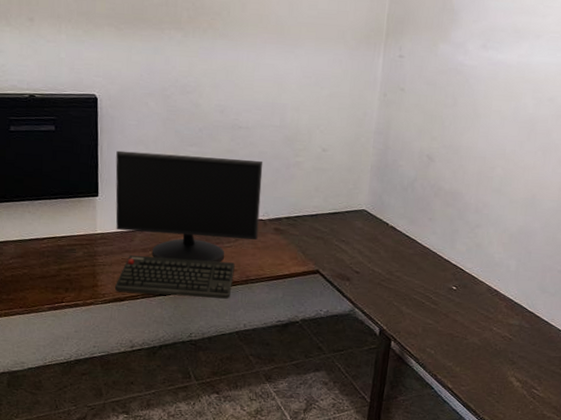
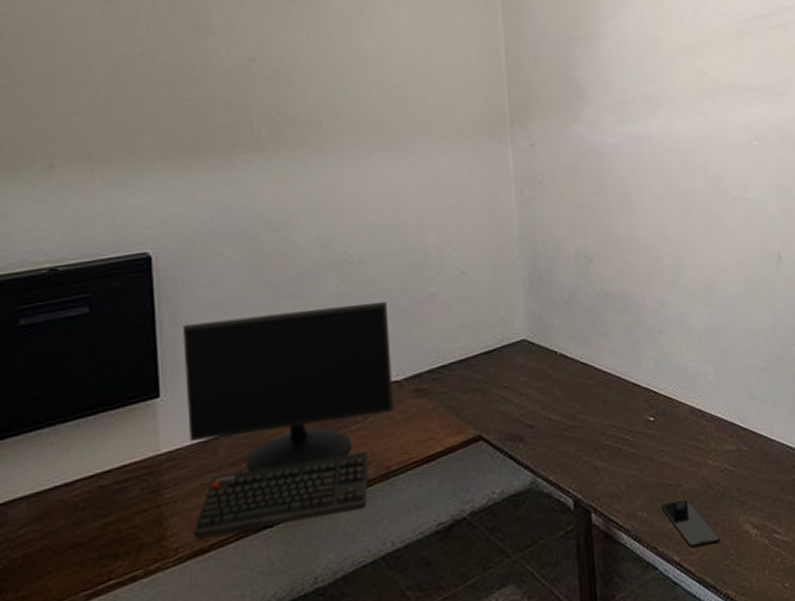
phone: none [447,348,488,384] -> present [662,500,720,549]

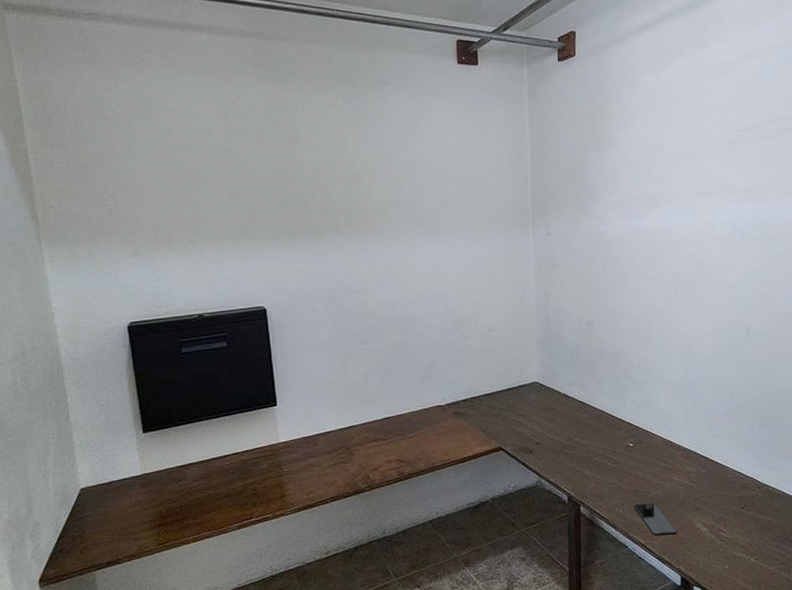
computer monitor: present [183,301,394,473] -> none [290,348,439,459]
computer keyboard: present [192,451,368,540] -> none [303,452,420,499]

